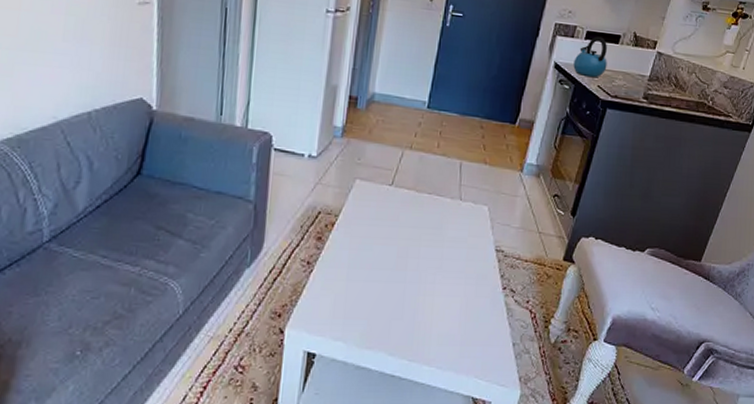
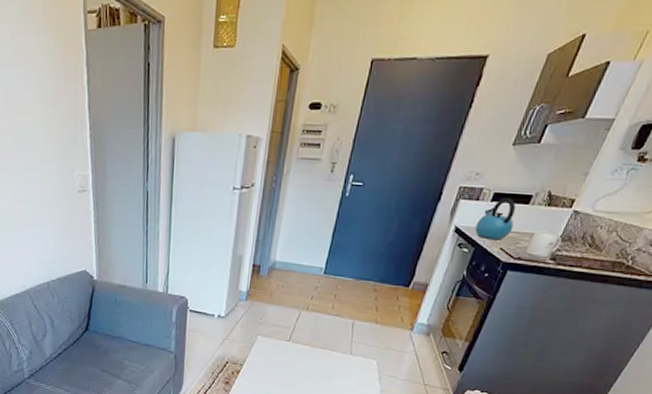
mug: none [621,69,652,97] -> present [525,230,563,258]

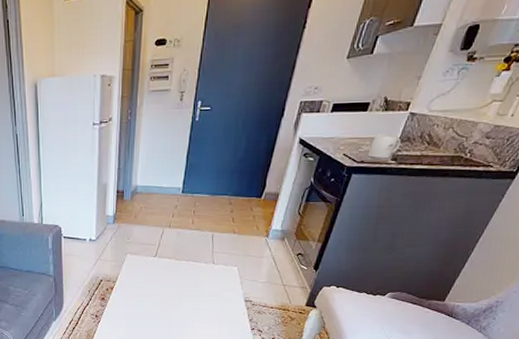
kettle: present [475,197,516,241] -> none [318,107,355,148]

